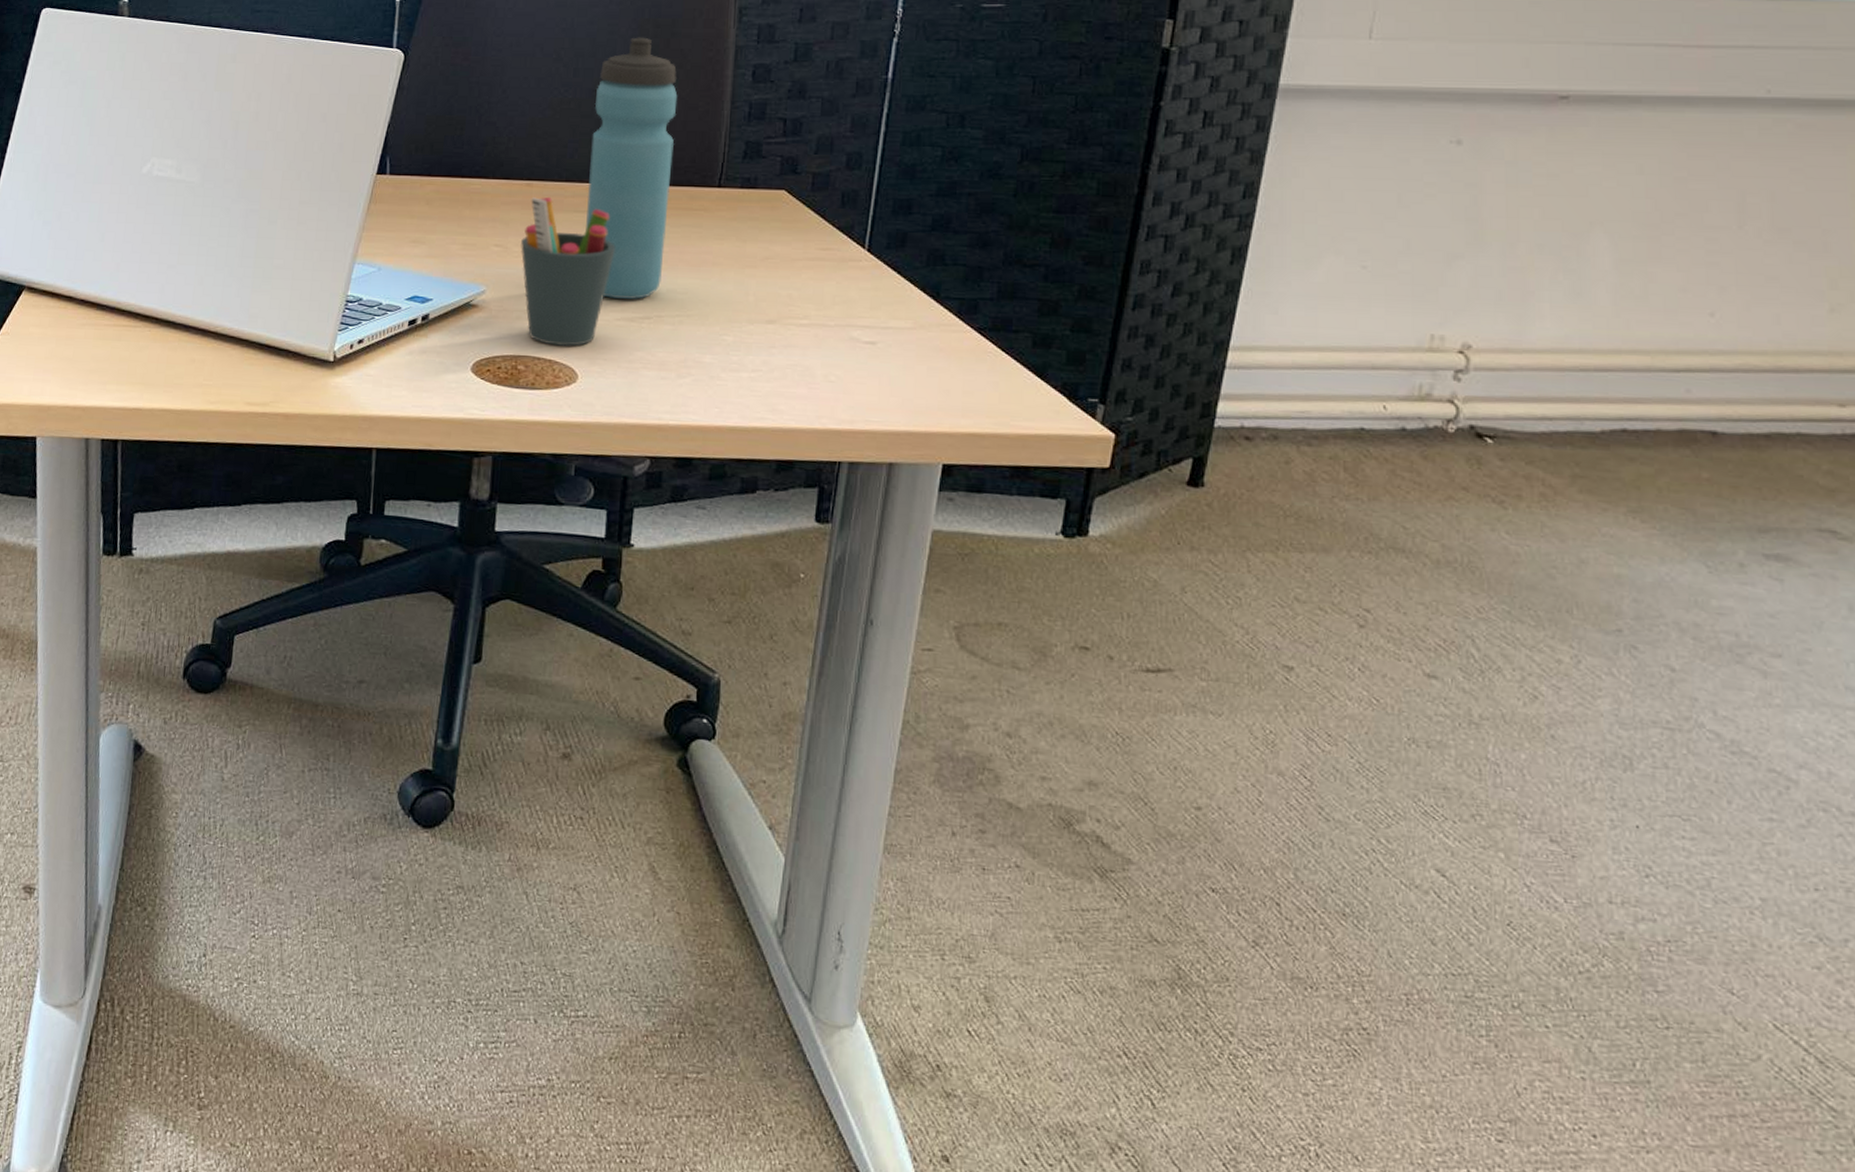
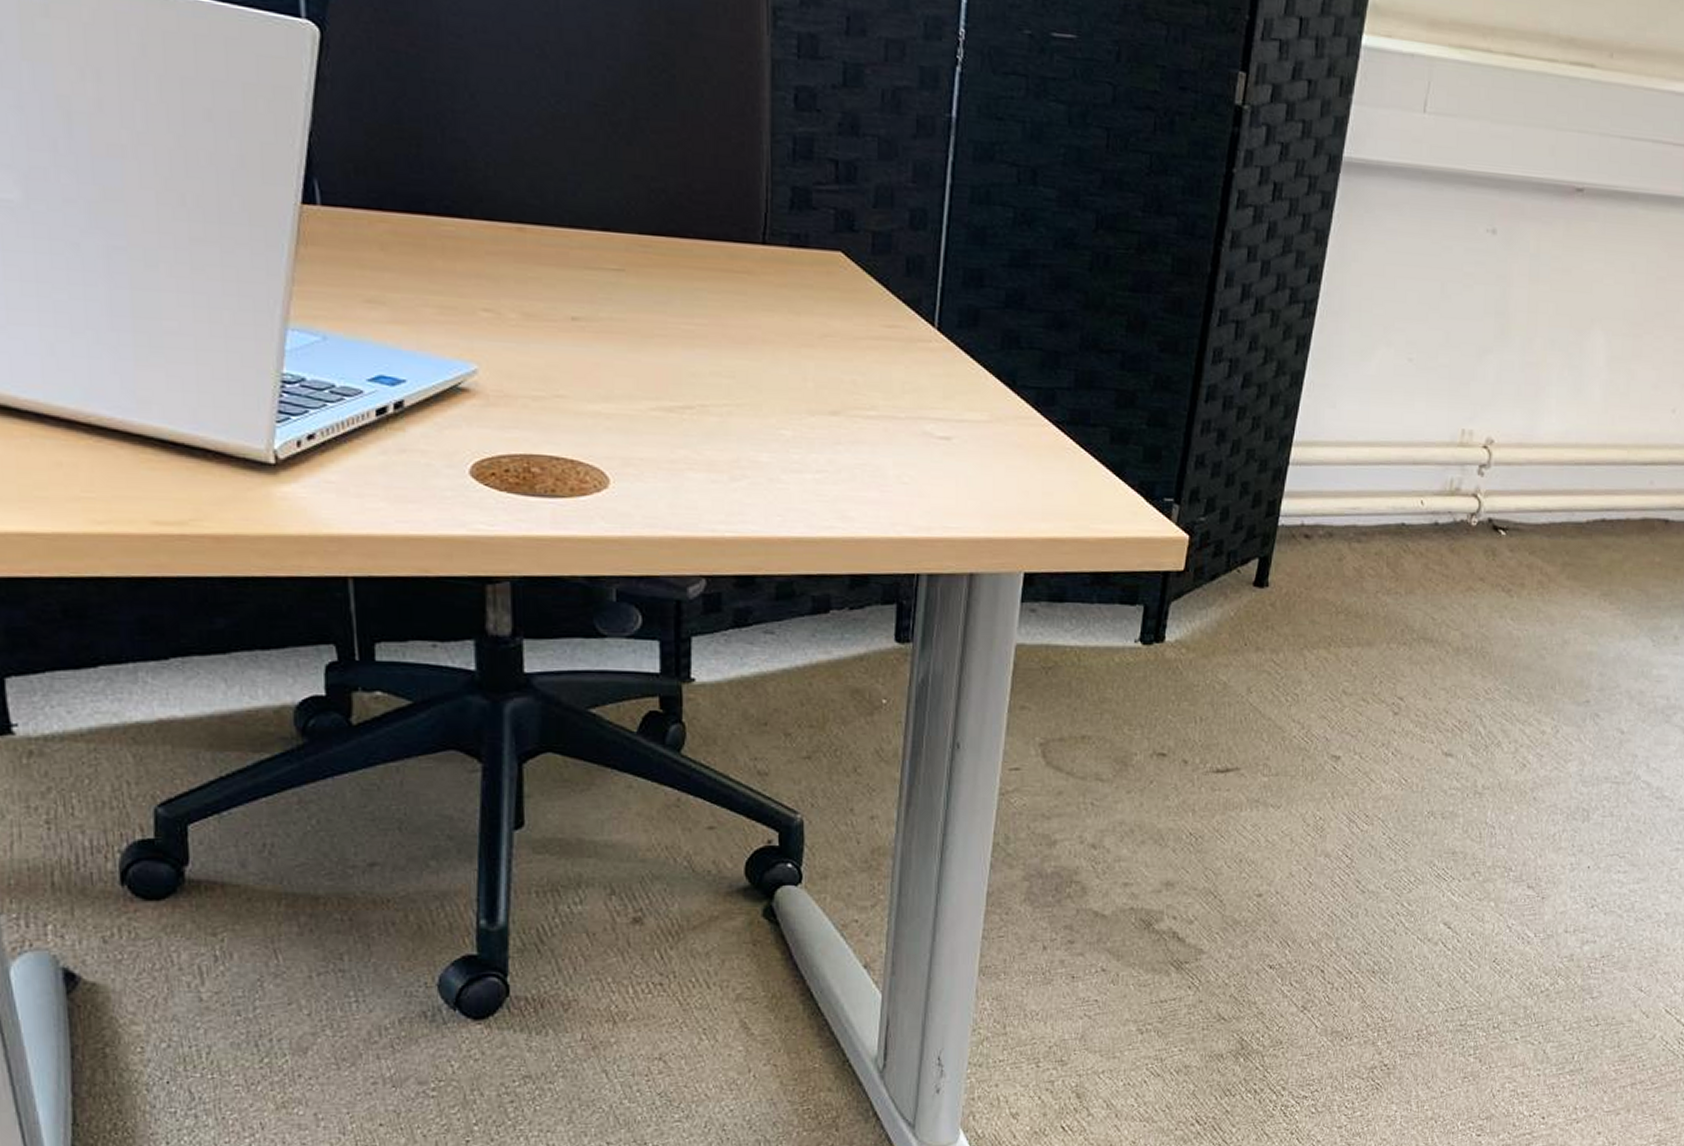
pen holder: present [520,196,616,346] -> none [518,246,642,443]
water bottle: present [586,37,678,299] -> none [597,34,704,384]

